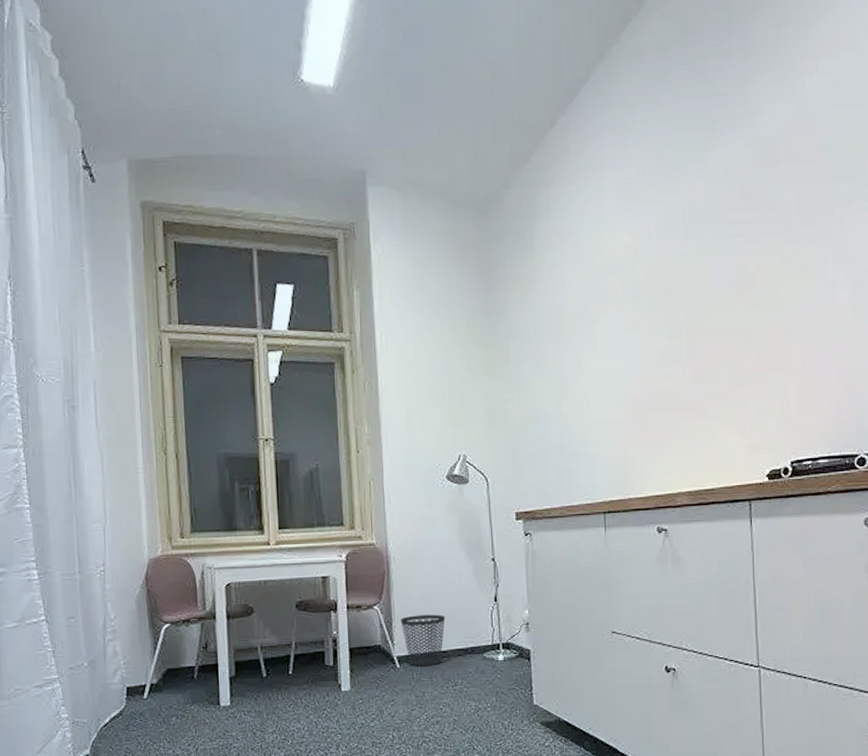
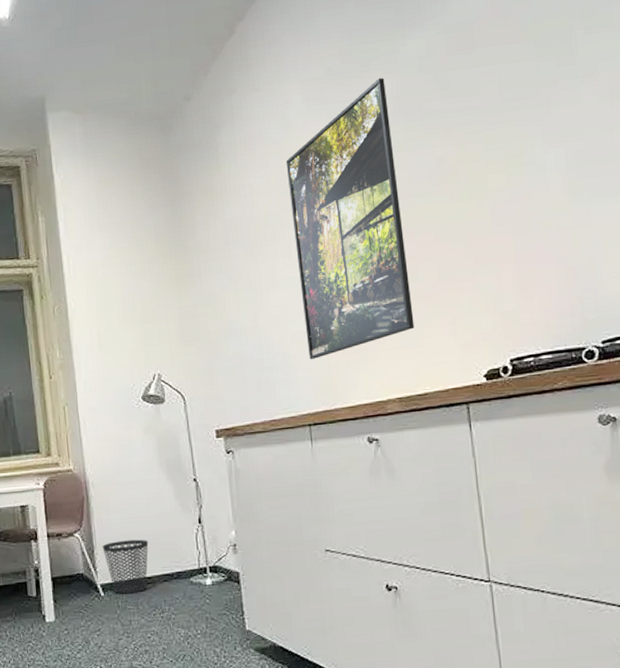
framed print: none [597,183,707,450] -> present [286,78,415,359]

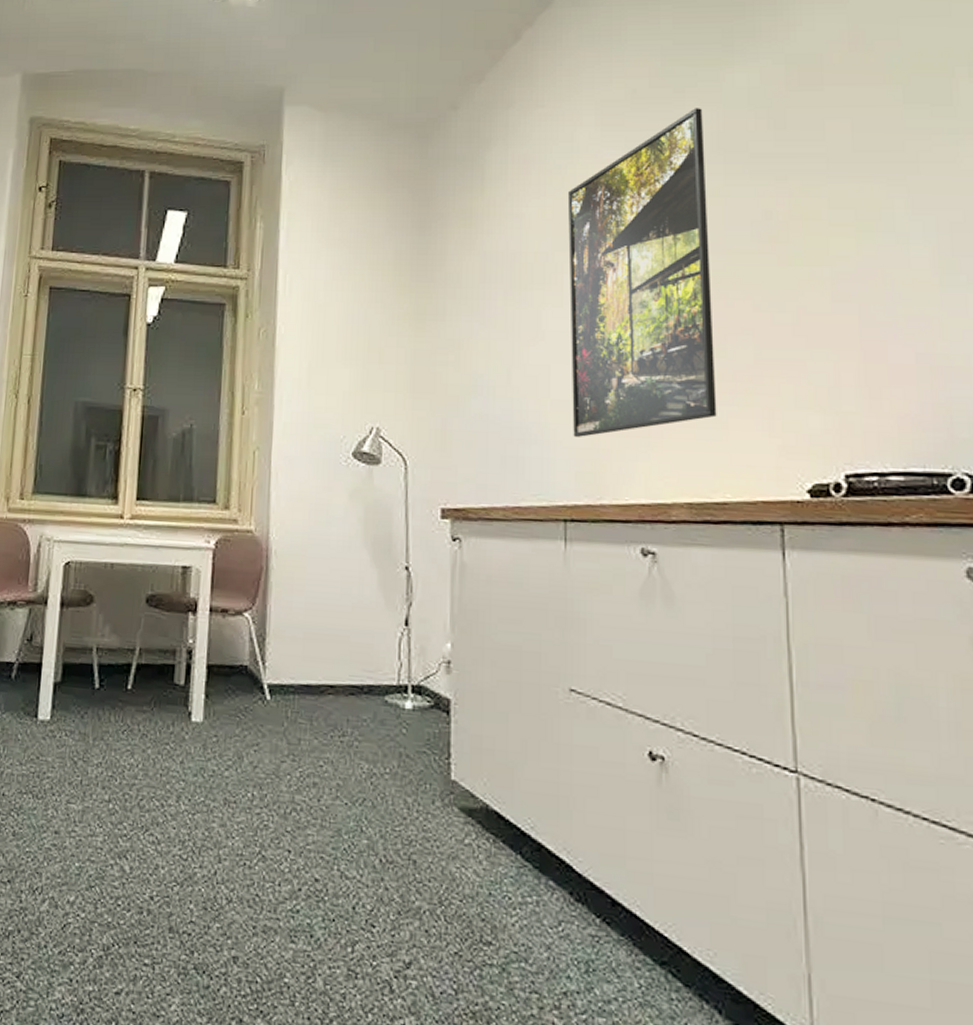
wastebasket: present [102,539,149,594] -> none [276,631,337,704]

